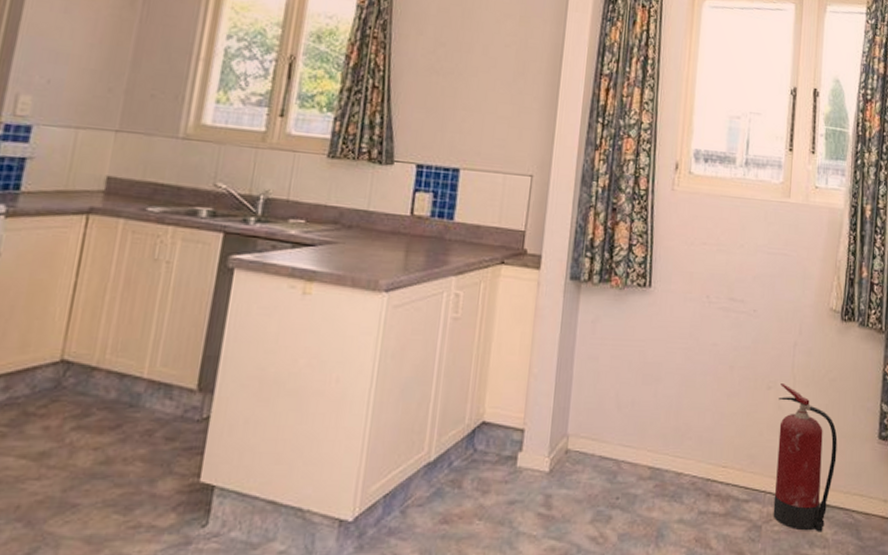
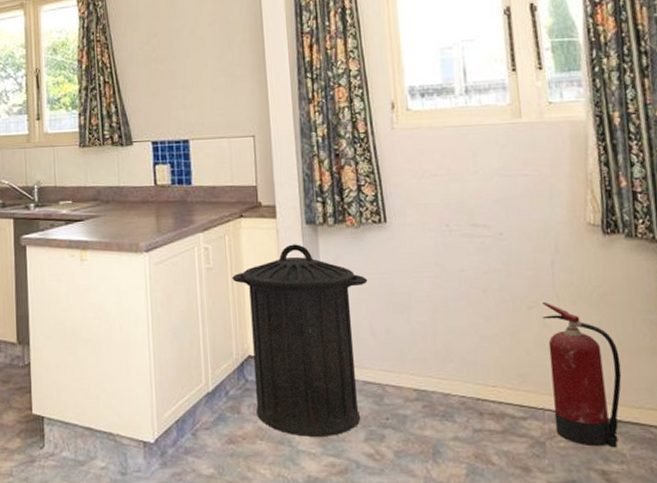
trash can: none [479,300,623,516] -> present [231,244,368,437]

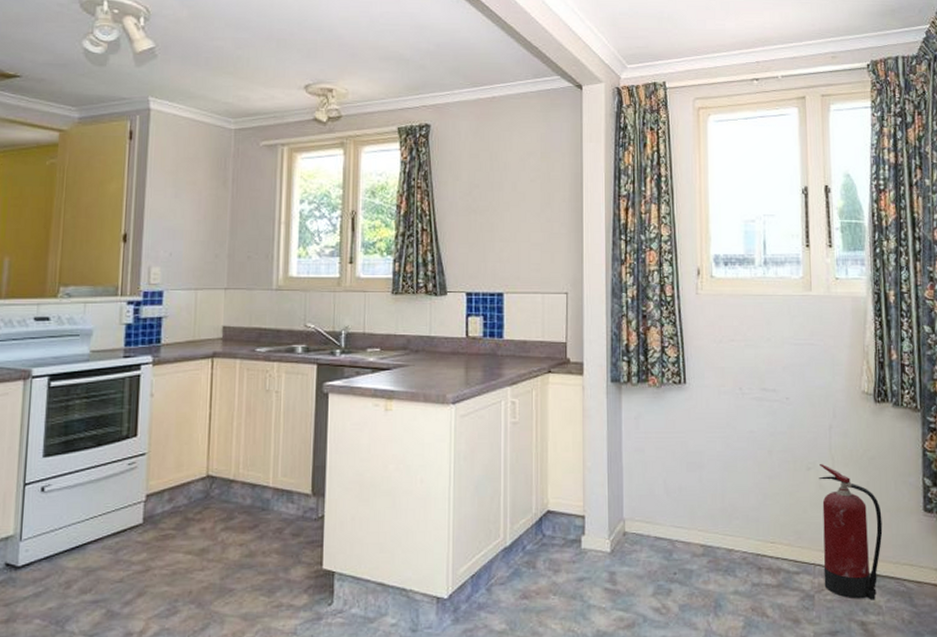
trash can: present [231,244,368,437] -> none [536,401,665,591]

